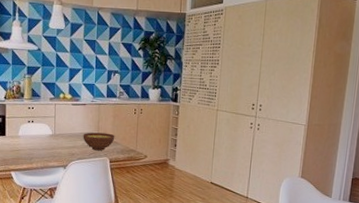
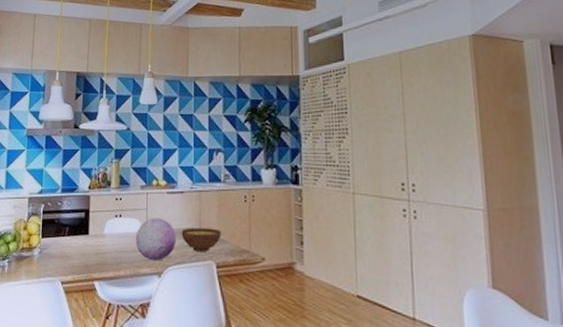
decorative orb: none [45,124,79,157] -> present [135,218,177,261]

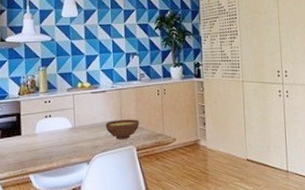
decorative orb: present [135,218,177,261] -> none [65,115,102,151]

